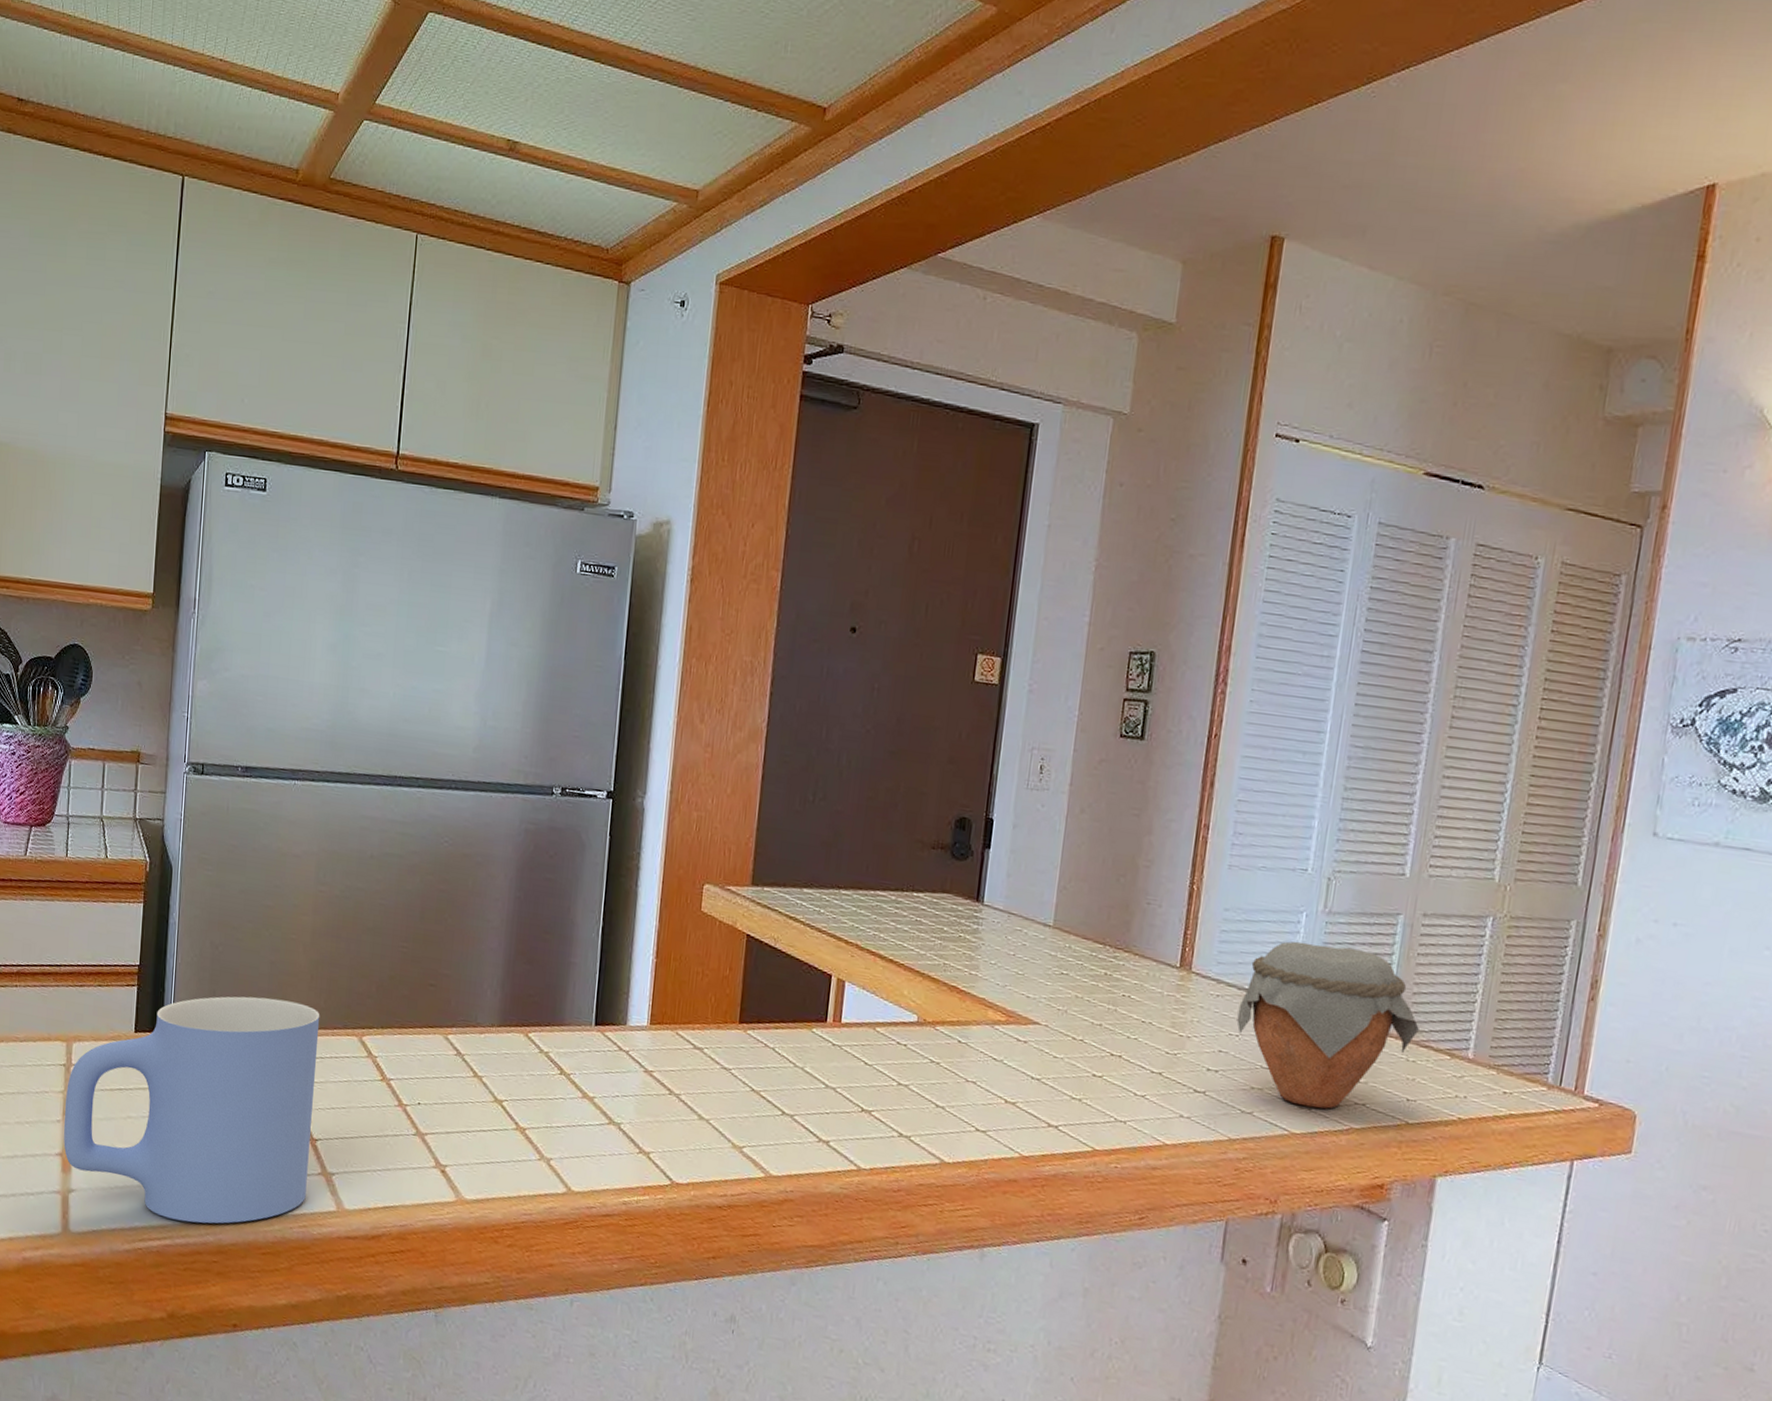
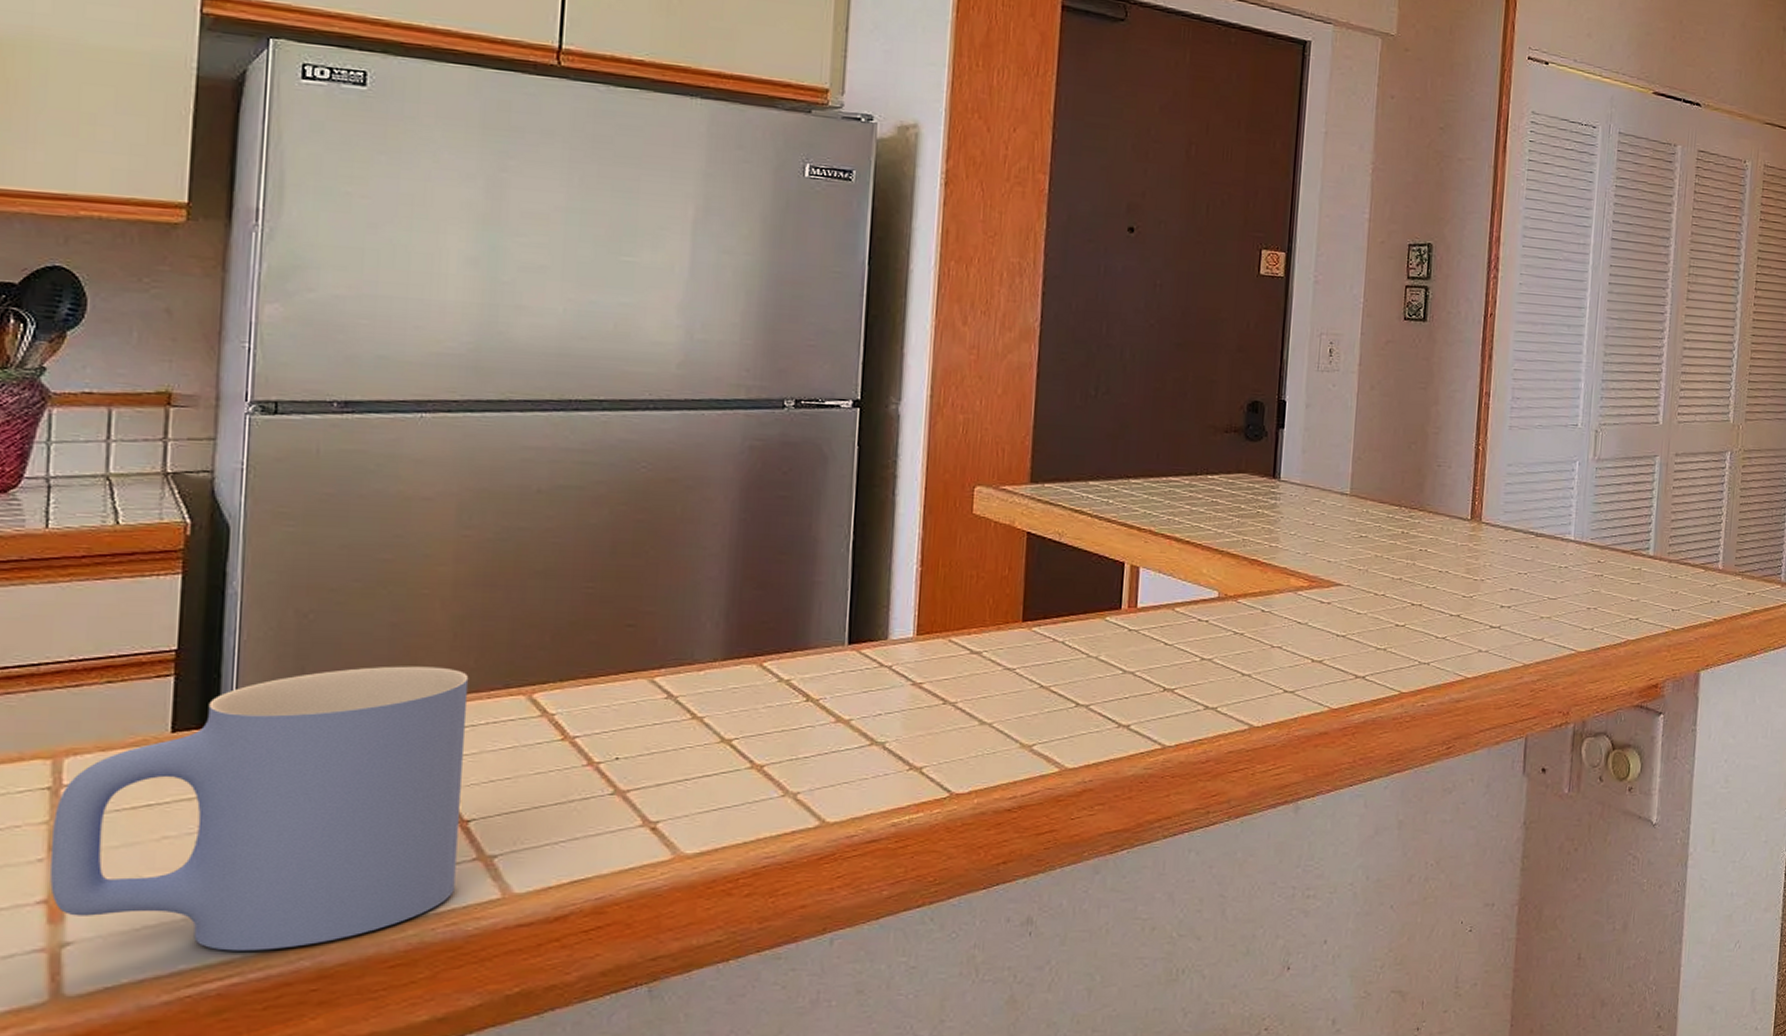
jar: present [1237,941,1419,1109] -> none [1524,486,1678,628]

